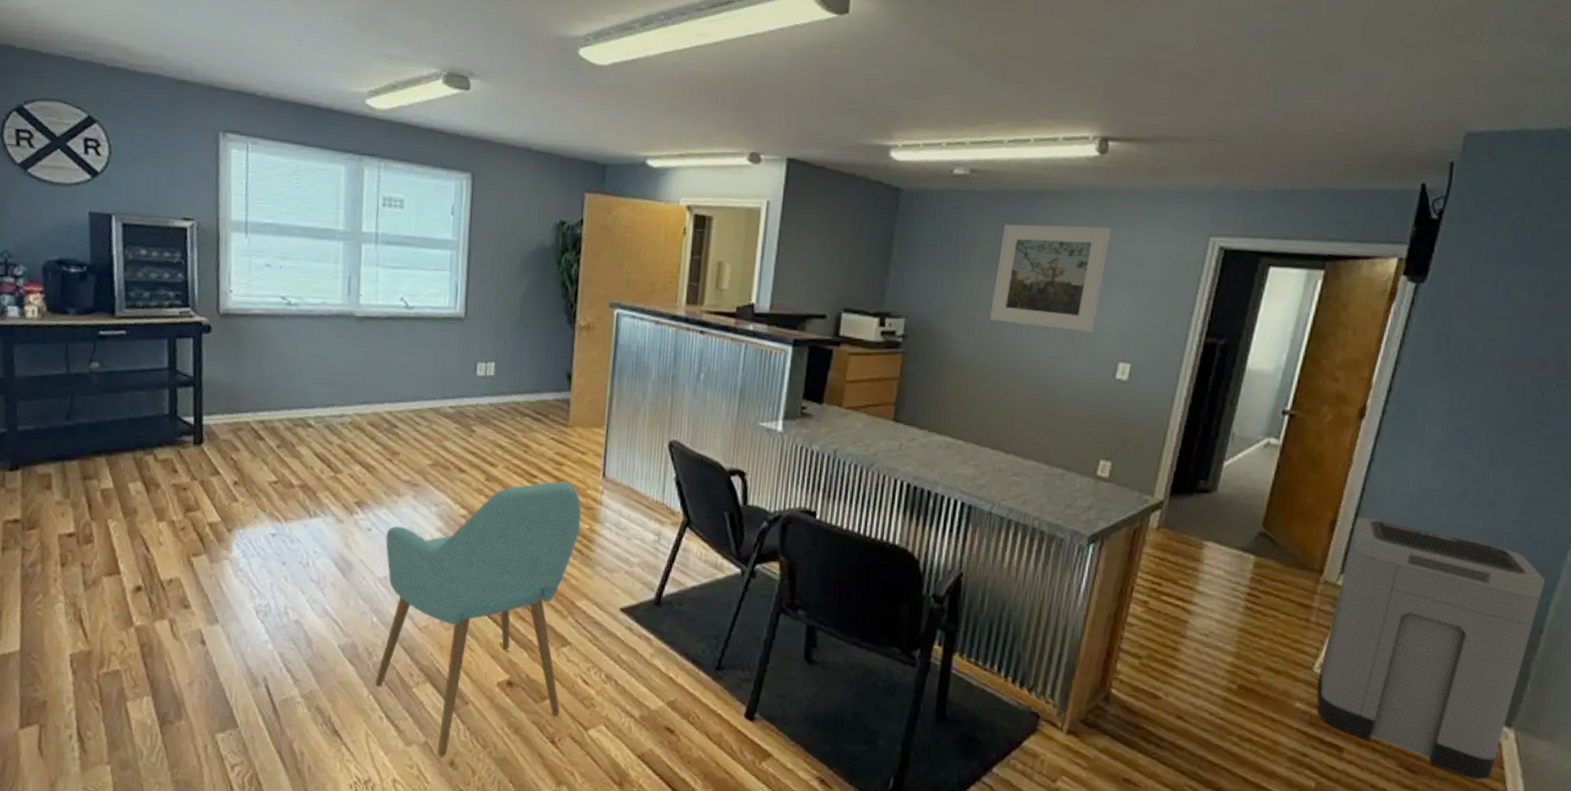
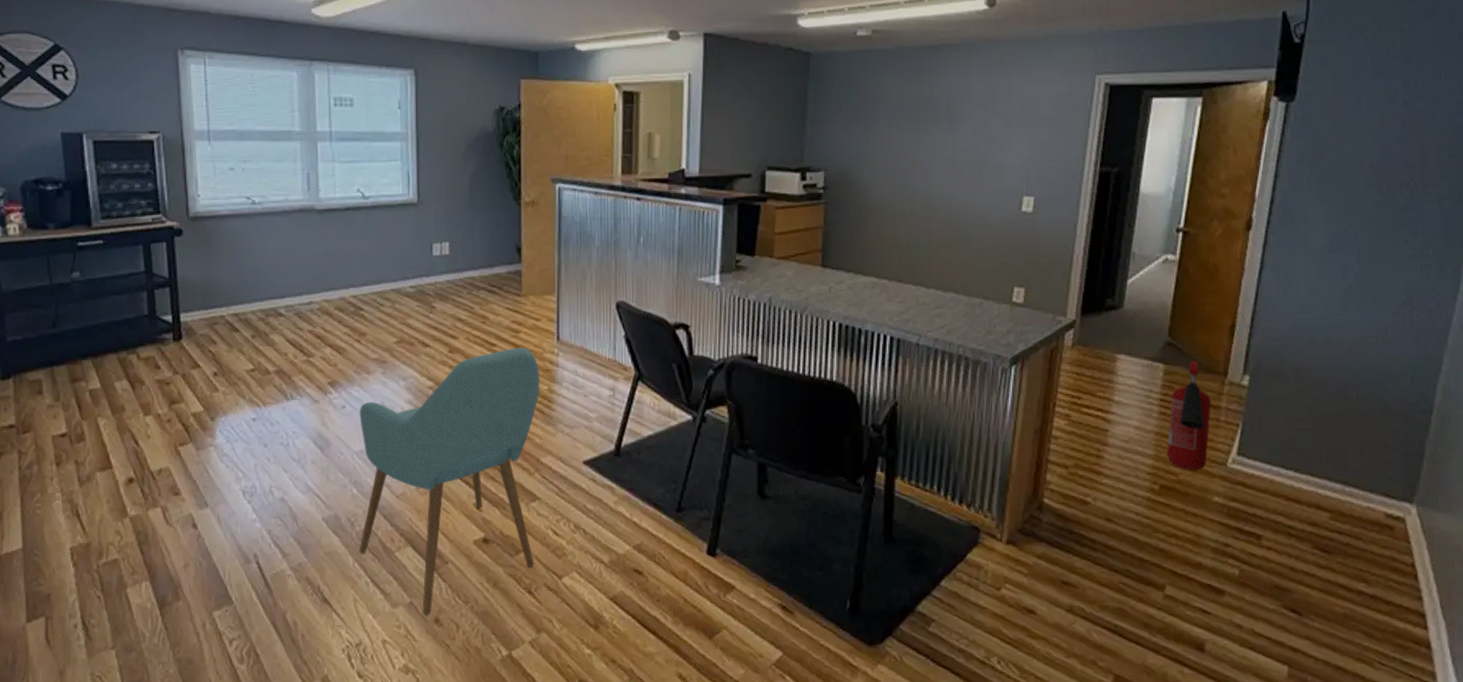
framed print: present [990,224,1112,332] -> none [902,73,1006,171]
fire extinguisher: none [1248,555,1303,673] -> present [1166,361,1212,471]
trash can: present [1316,517,1545,780] -> none [1232,320,1430,554]

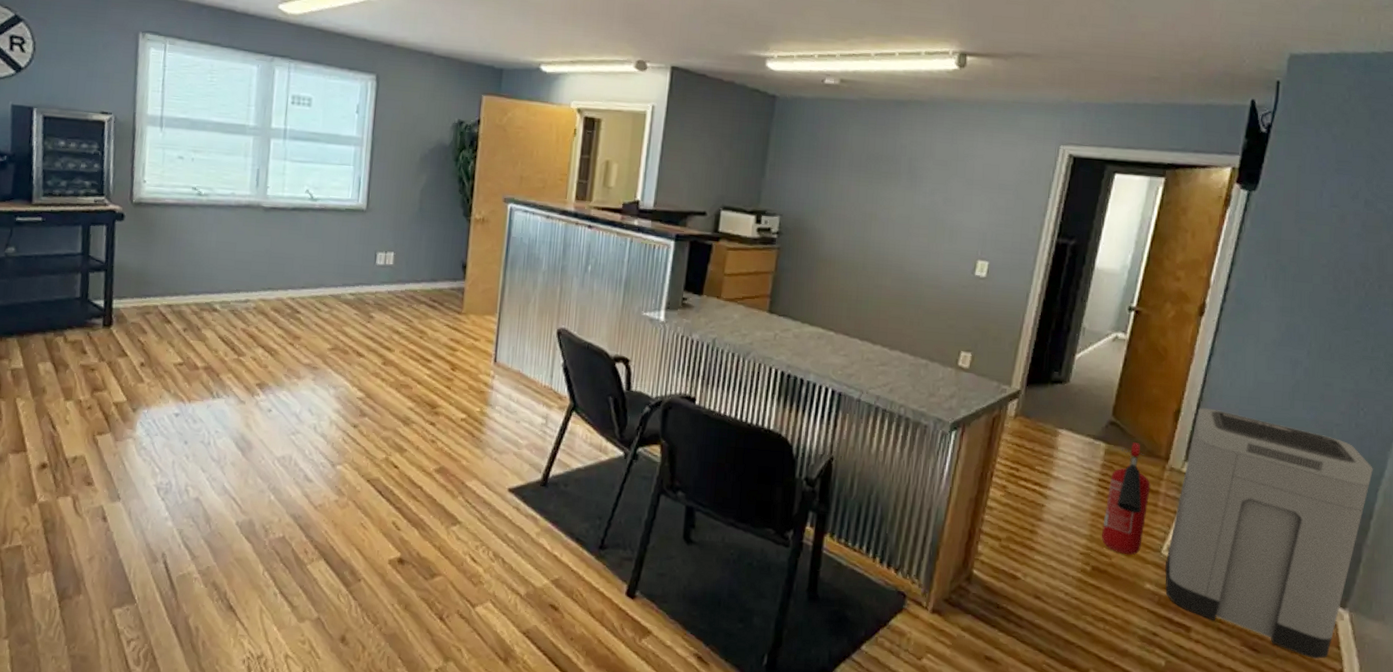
chair: present [359,348,540,616] -> none [270,366,473,634]
trash can: none [1232,320,1430,554] -> present [1165,408,1373,659]

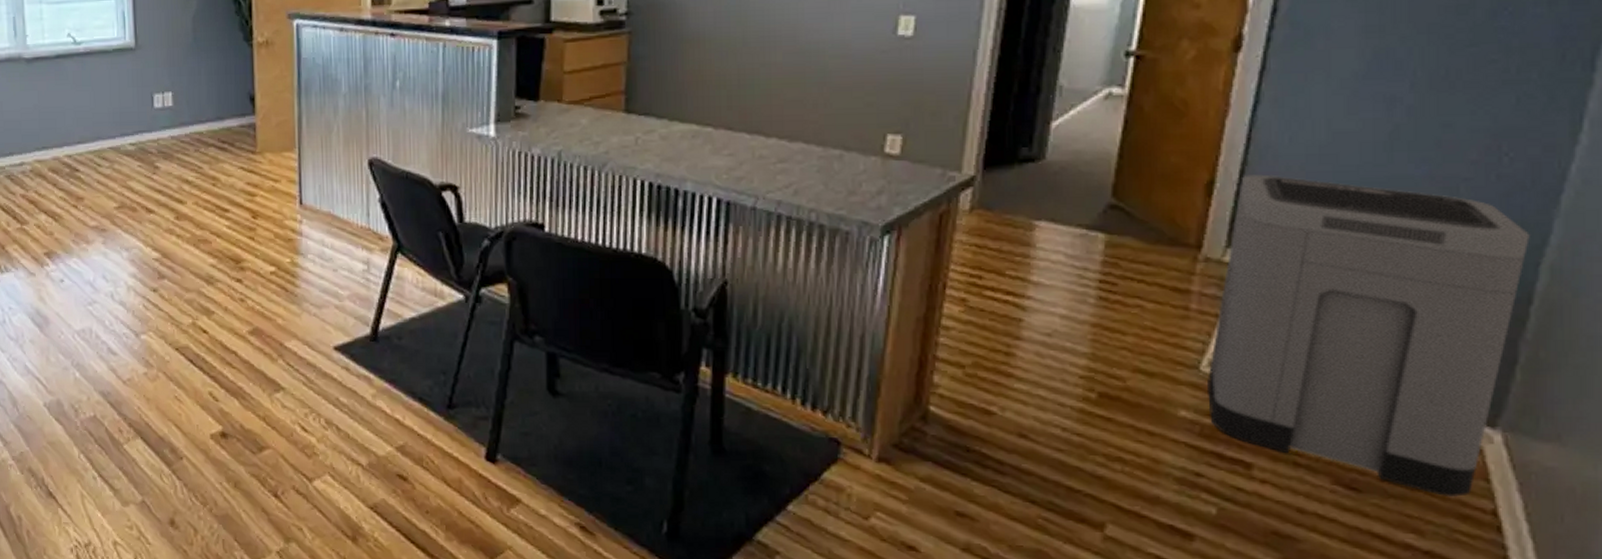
fire extinguisher: present [1101,442,1151,556] -> none [1108,229,1177,376]

